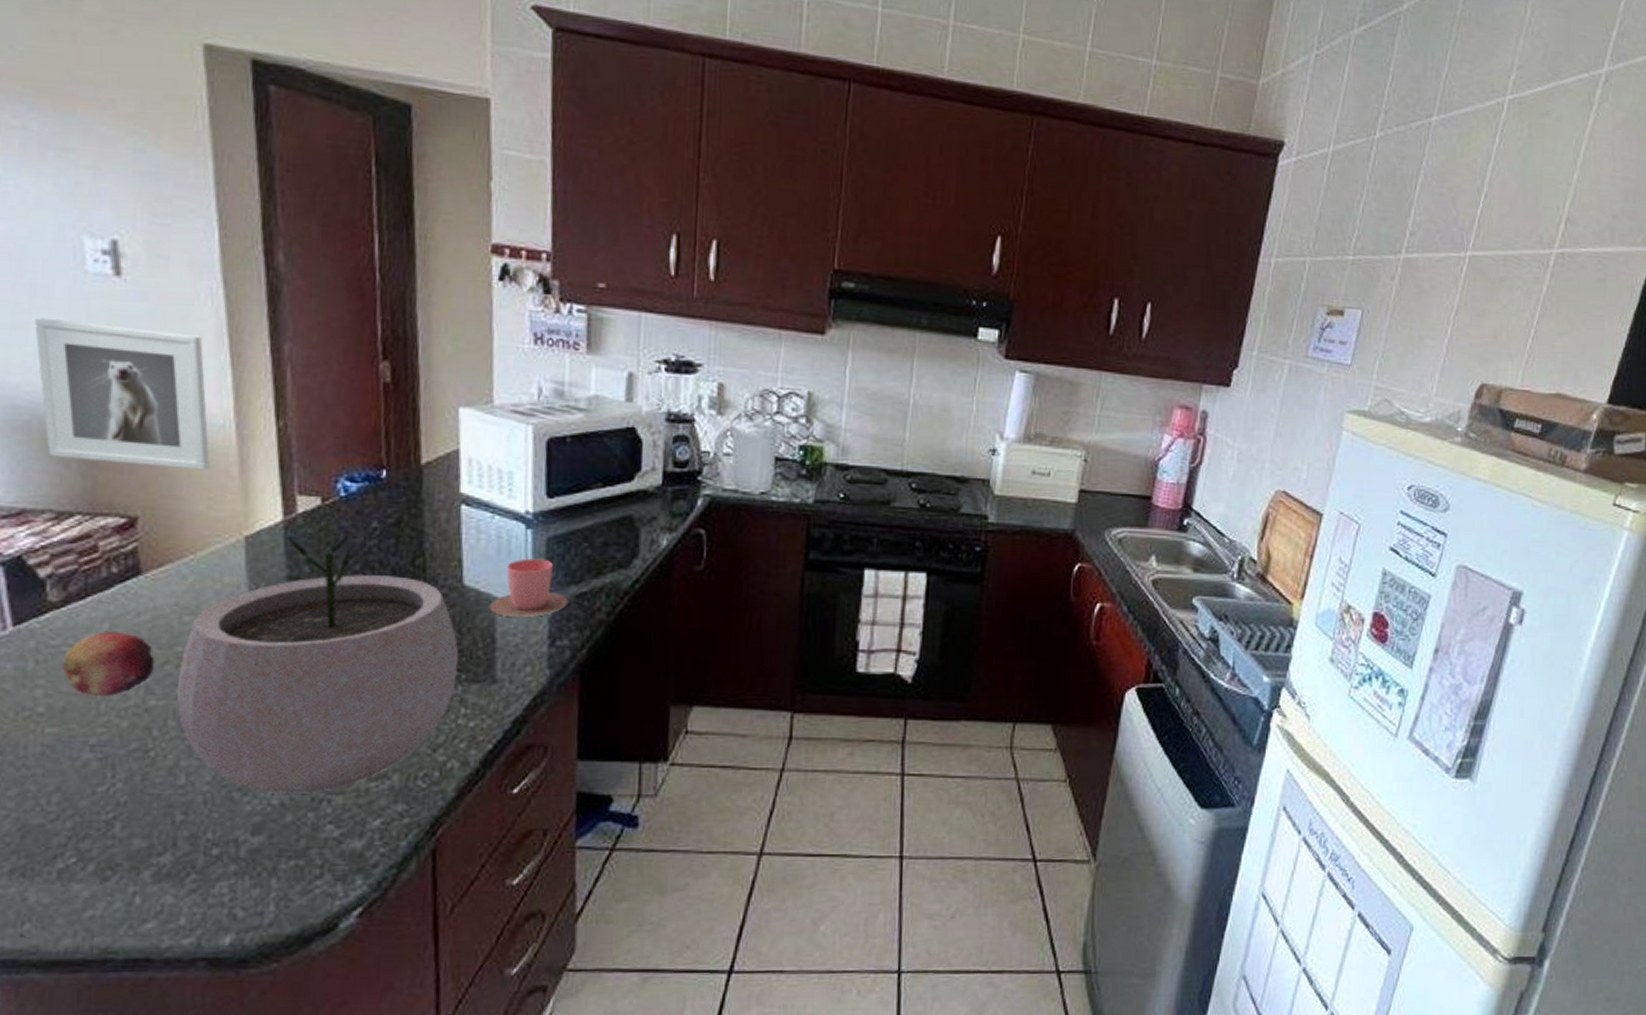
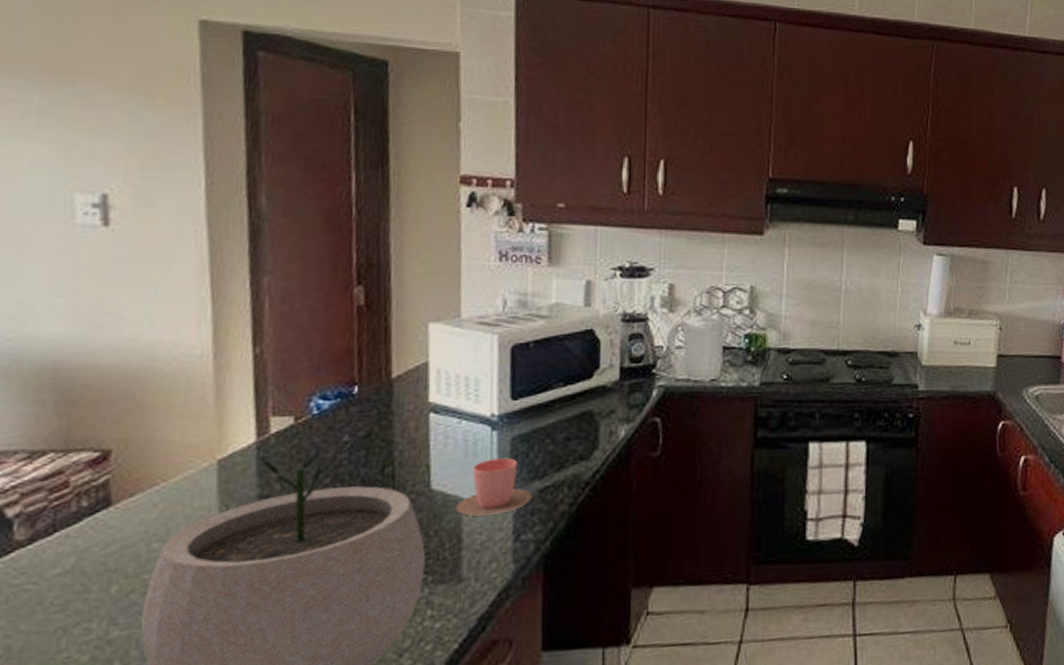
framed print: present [35,317,210,471] -> none [21,269,187,401]
fruit: present [63,630,155,697] -> none [24,564,121,633]

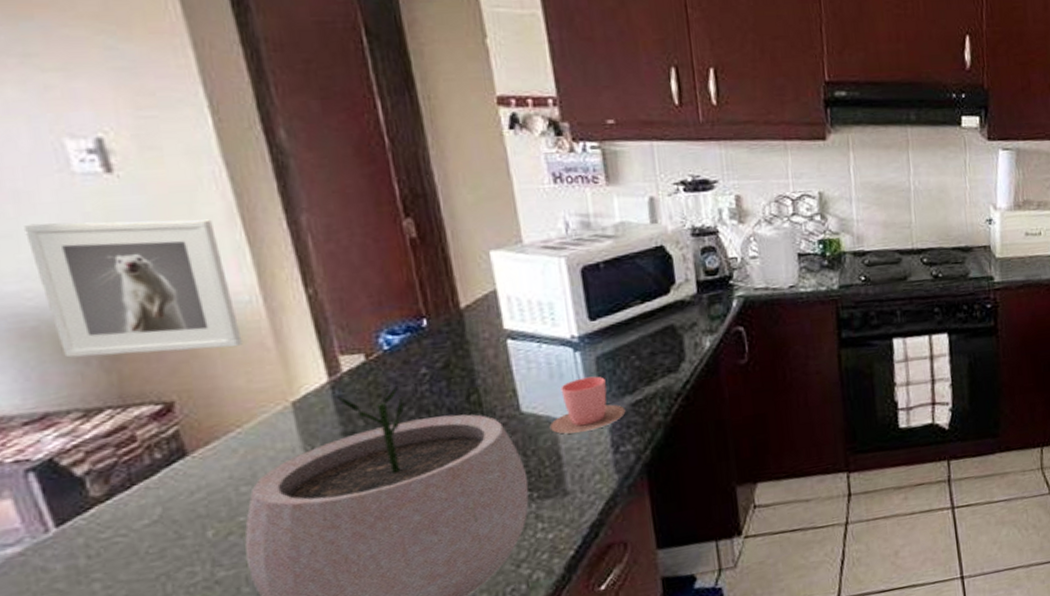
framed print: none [21,269,187,401] -> present [24,219,243,358]

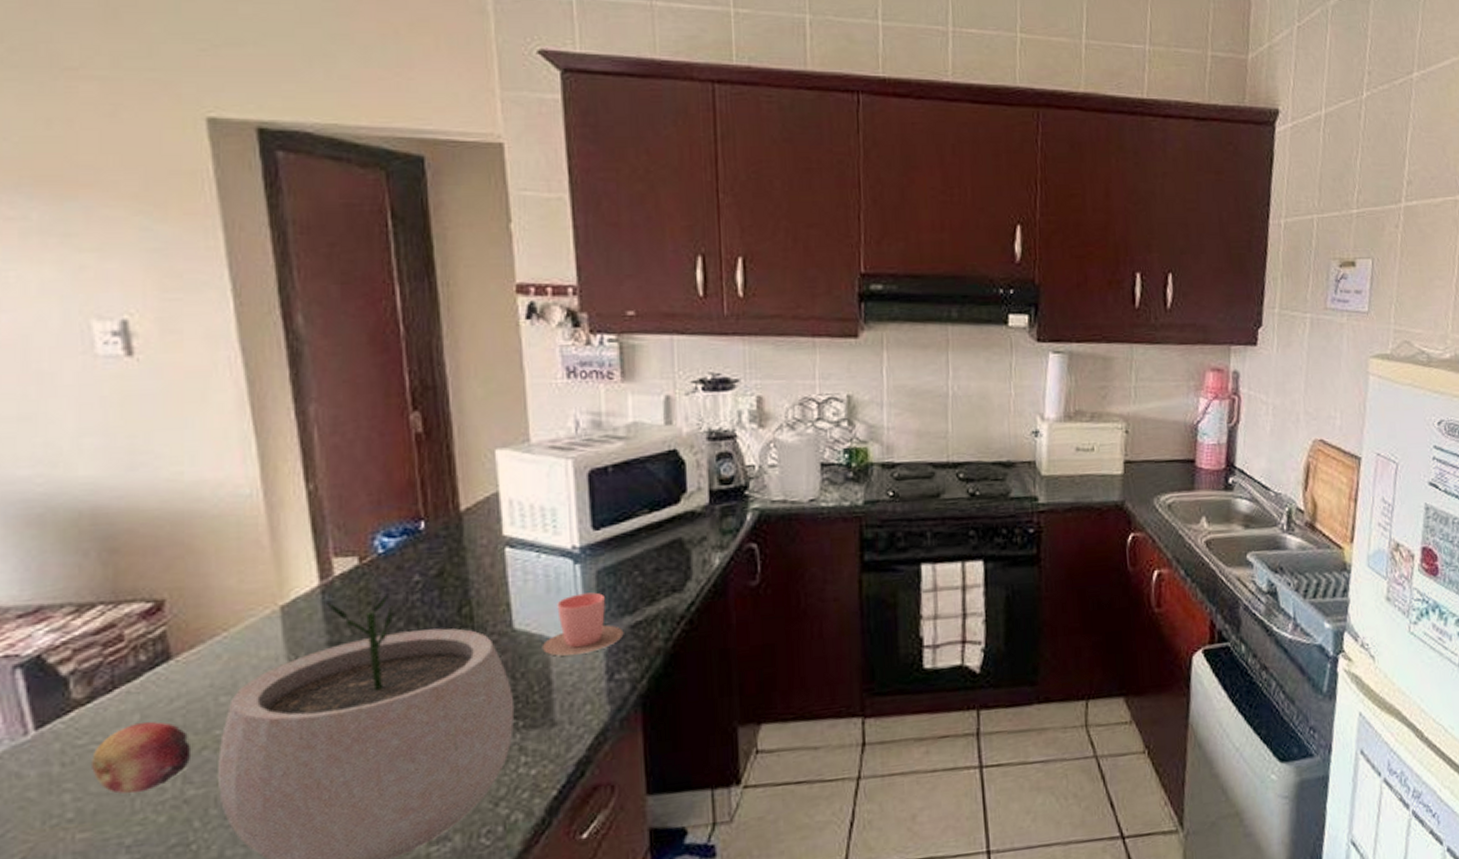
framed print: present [24,219,243,358] -> none [44,406,239,548]
fruit: none [117,513,219,579] -> present [92,721,192,794]

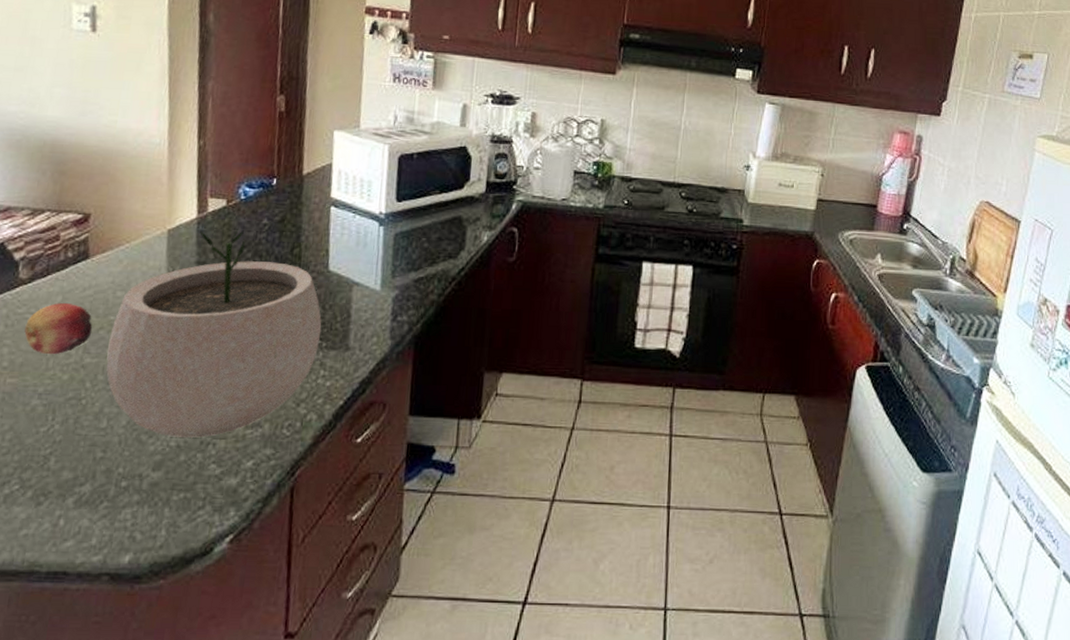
cup: present [541,592,624,656] -> none [347,249,409,297]

